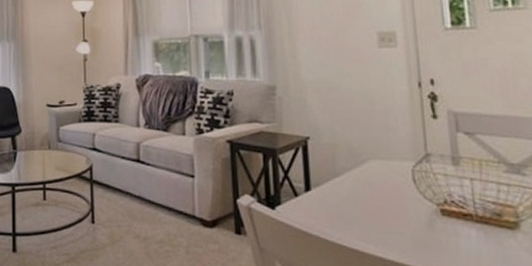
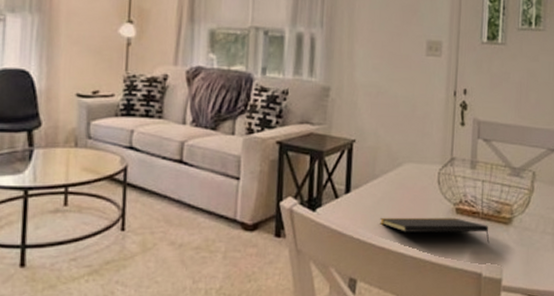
notepad: none [348,217,492,251] -> present [380,217,490,243]

